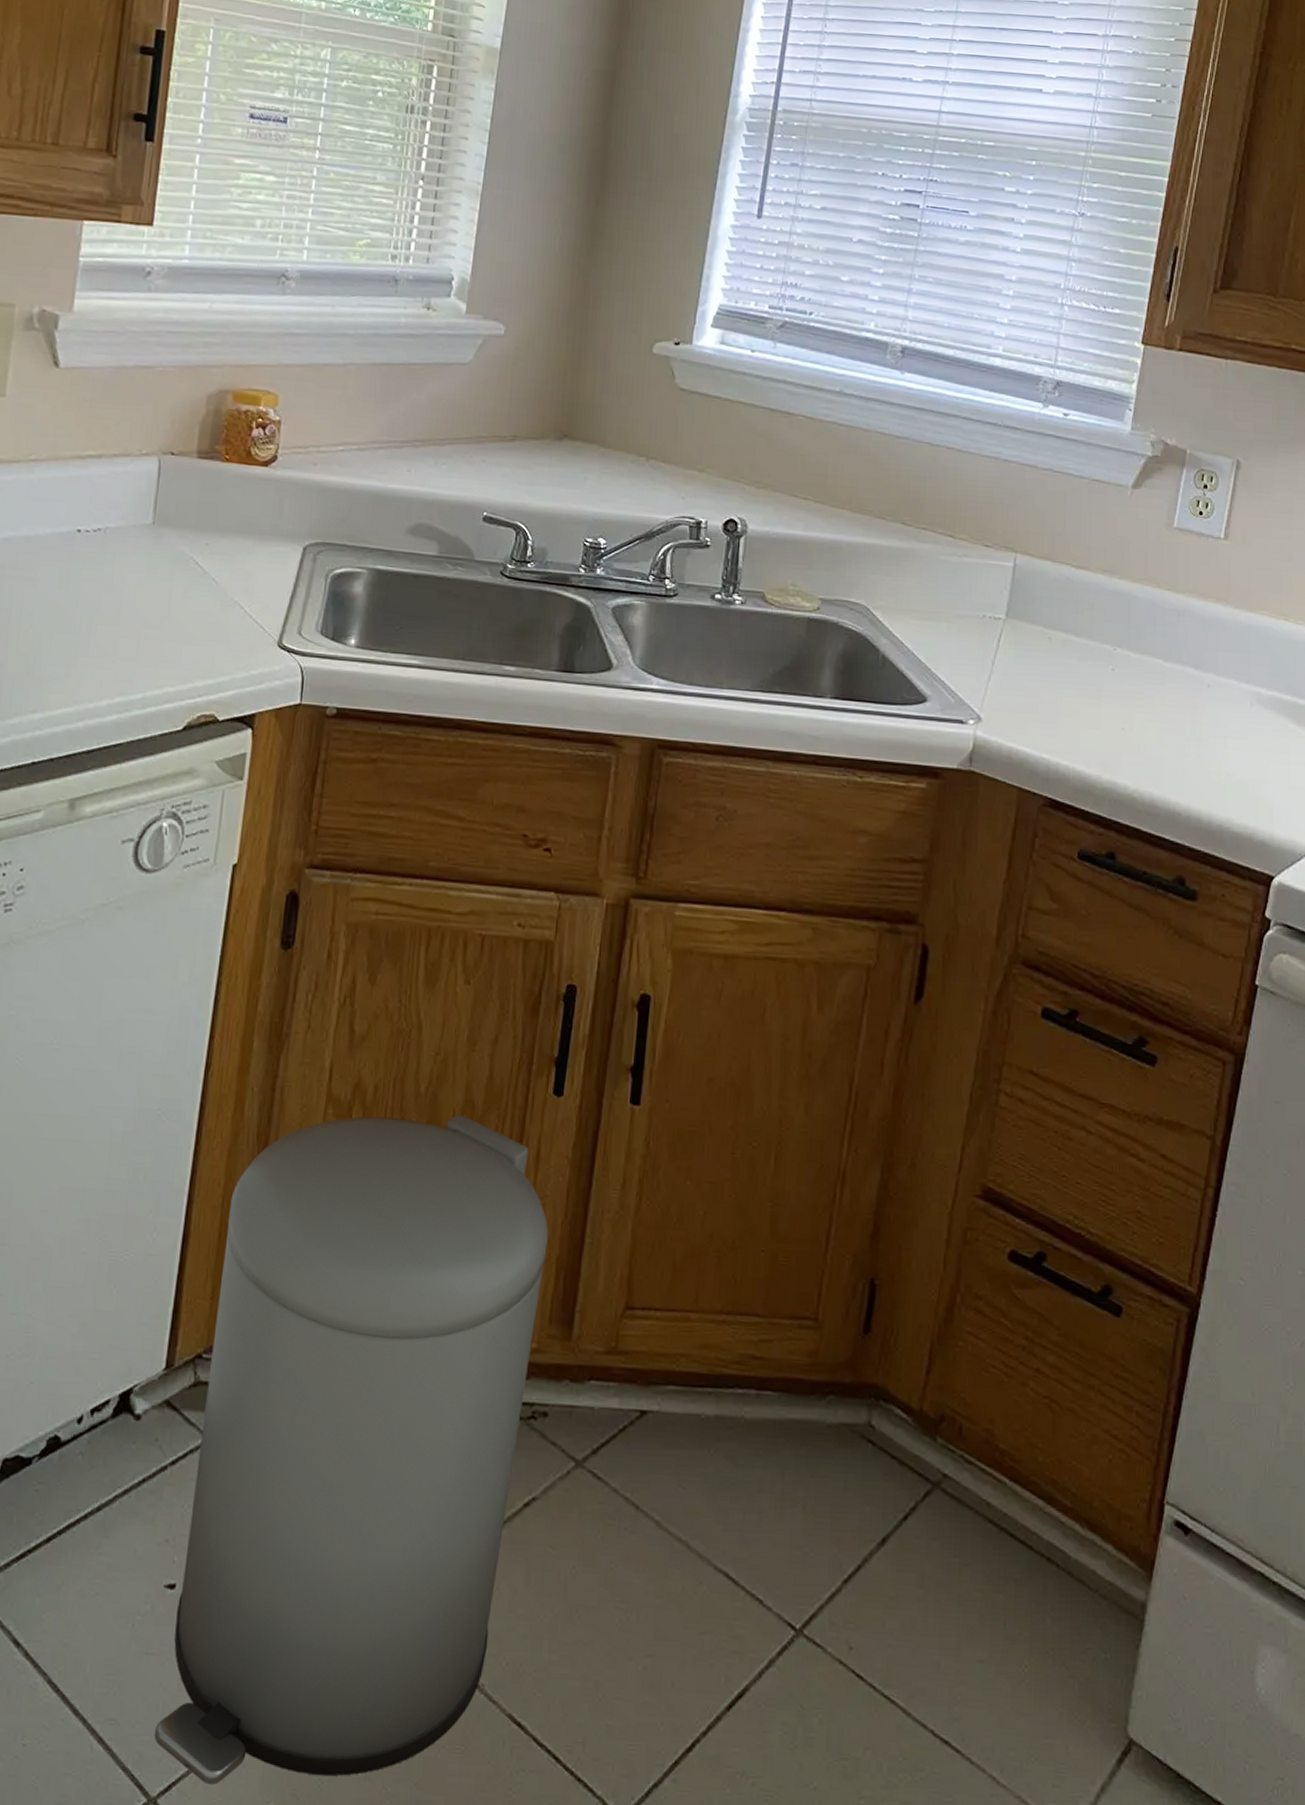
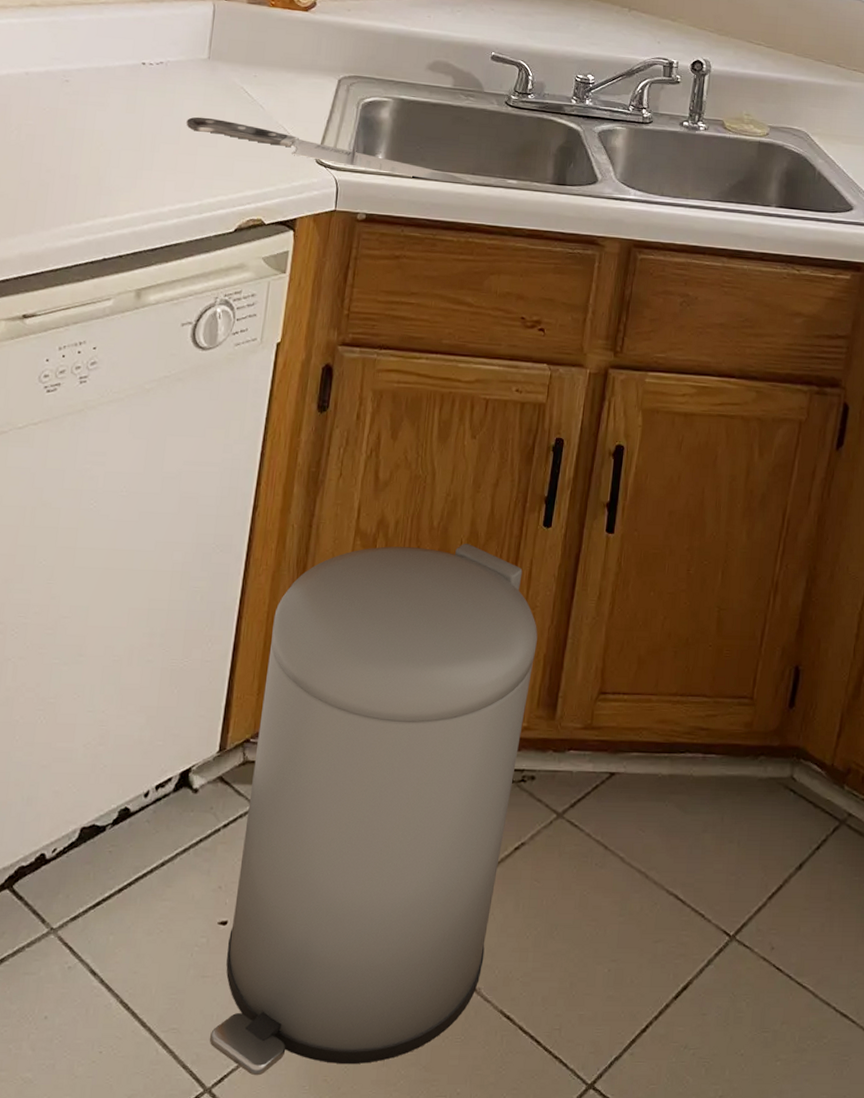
kitchen knife: none [127,593,462,672] -> present [186,116,472,184]

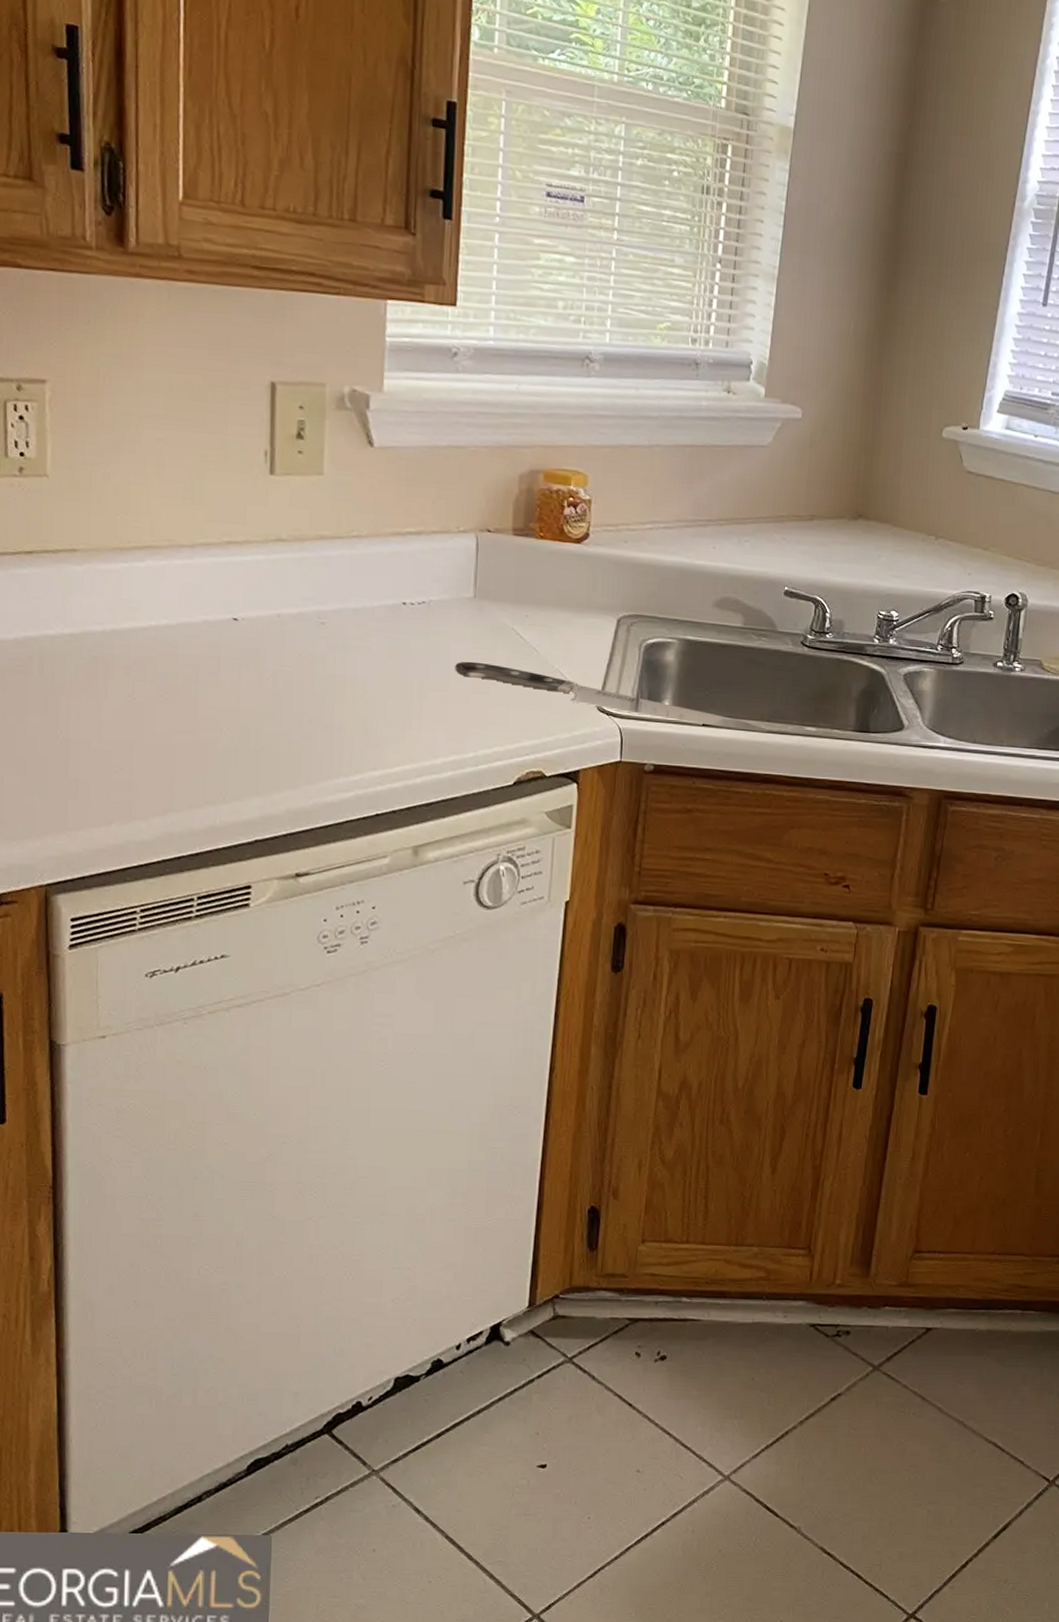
pedal bin: present [209,543,538,1076] -> none [535,1104,850,1604]

